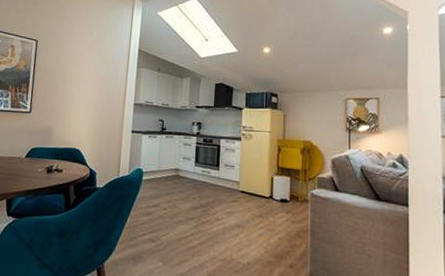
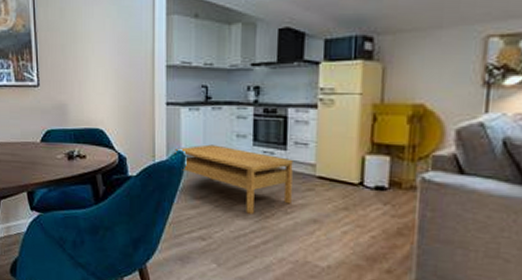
coffee table: none [135,164,224,220] -> present [175,144,293,214]

